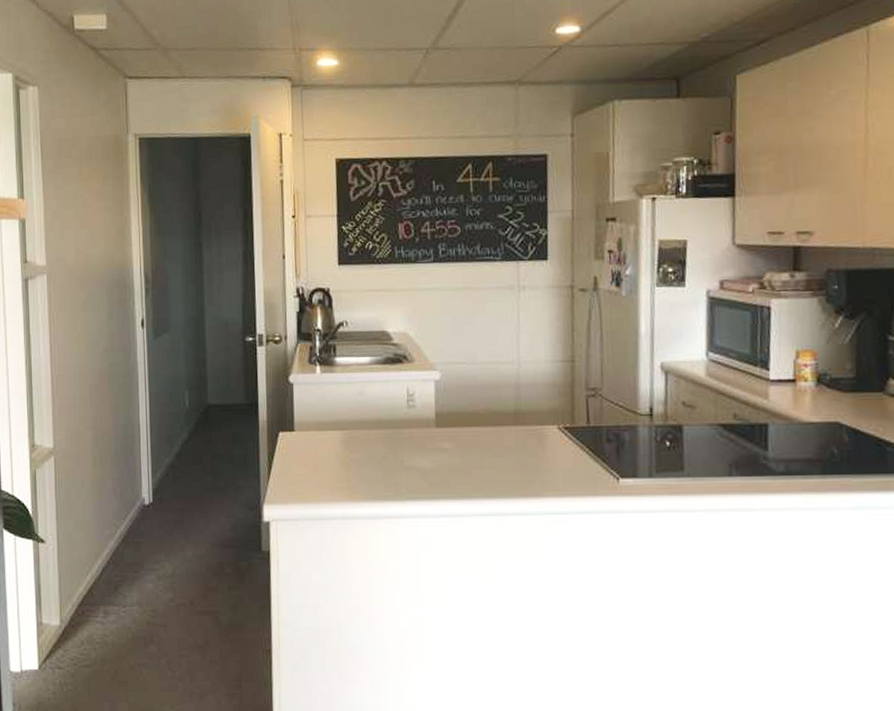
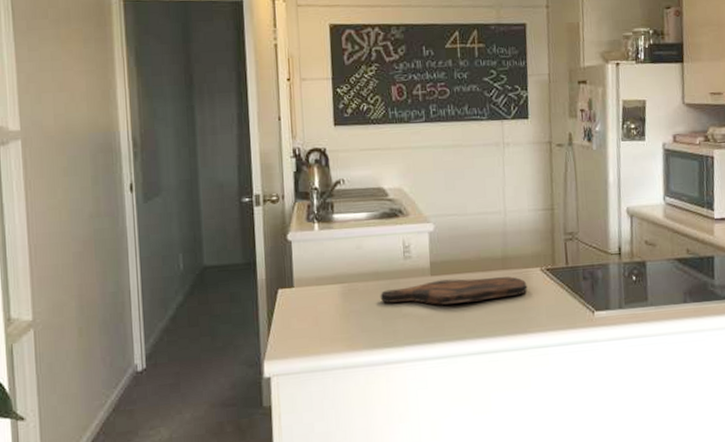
cutting board: none [382,432,542,460] -> present [380,276,528,305]

